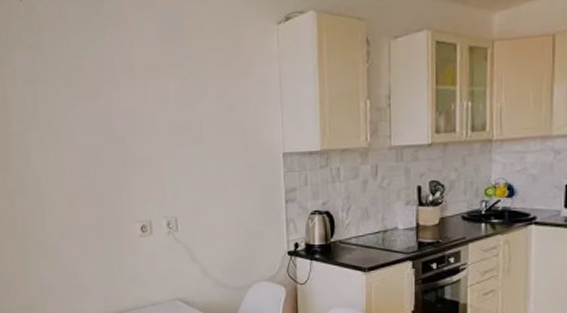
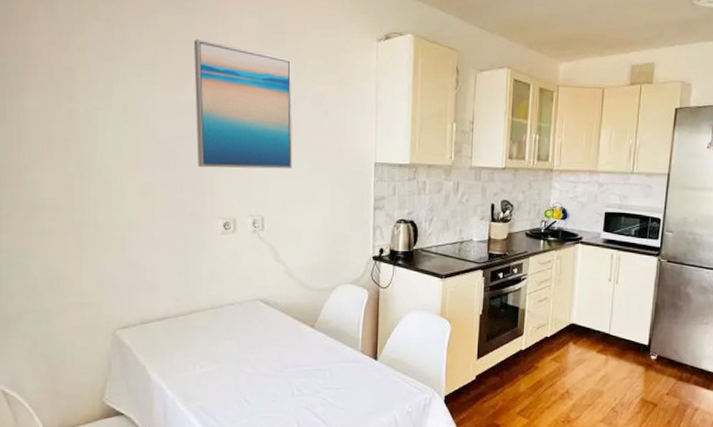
wall art: none [102,51,201,174] -> present [193,39,293,169]

